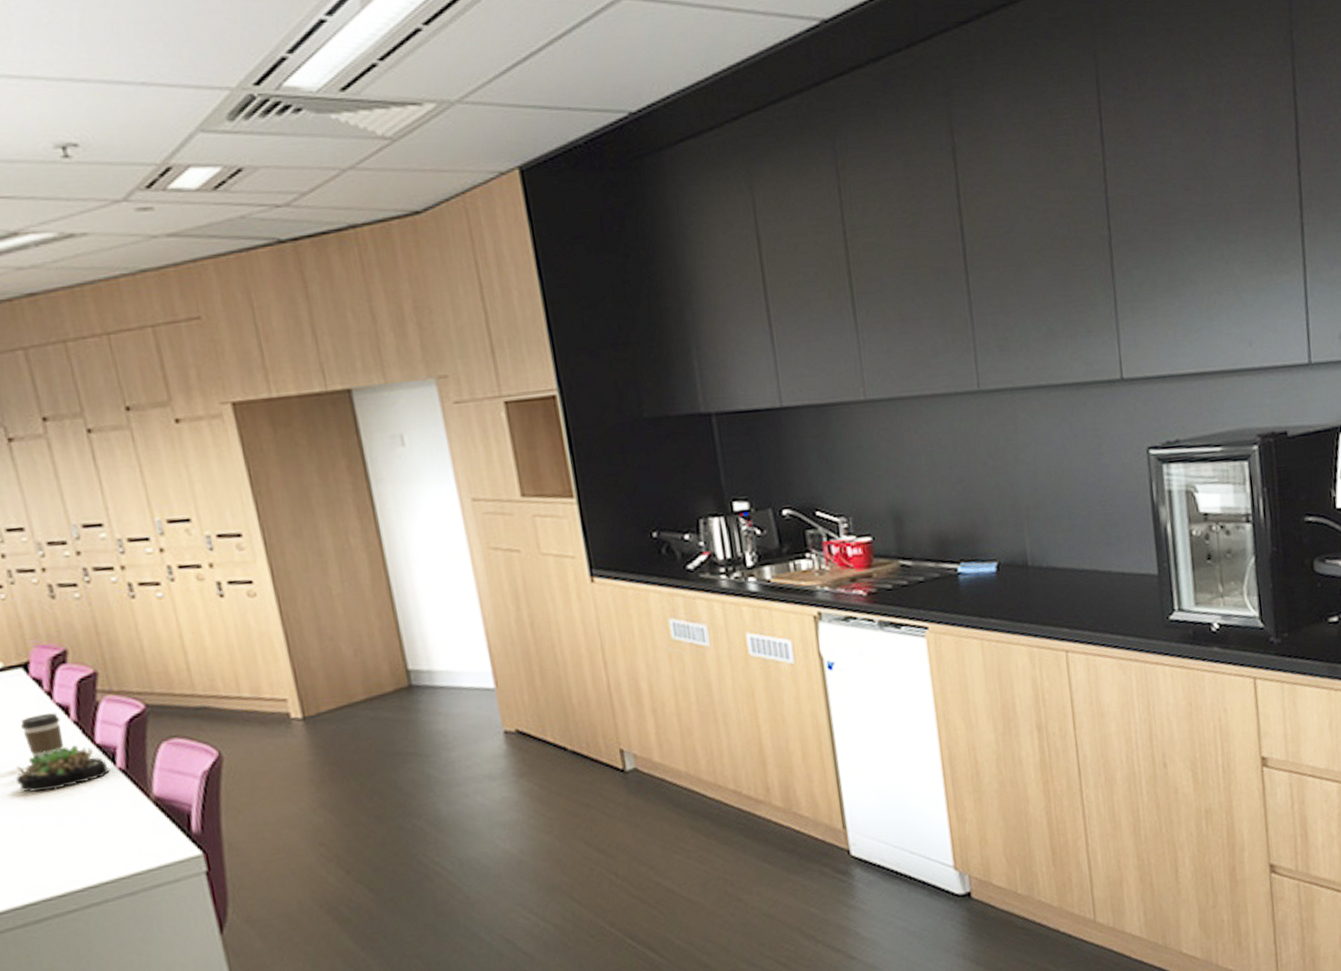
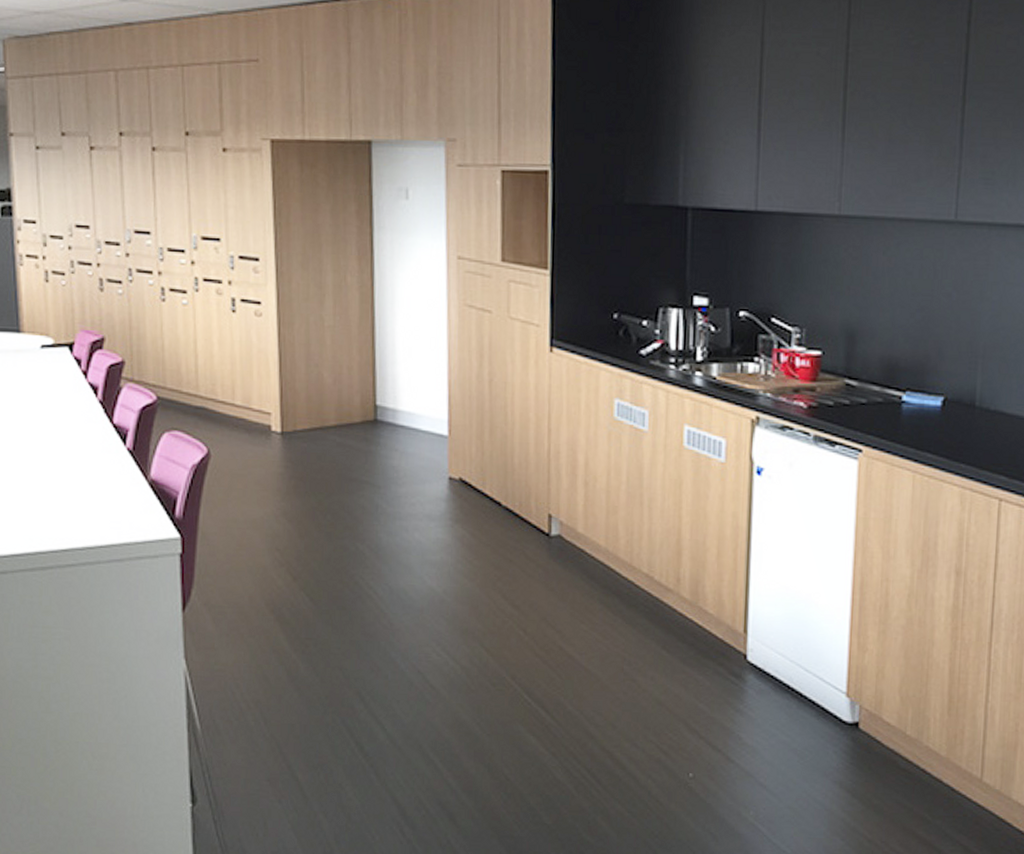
succulent plant: present [16,745,110,792] -> none [48,421,120,457]
coffee cup: present [20,713,63,757] -> none [59,390,90,427]

